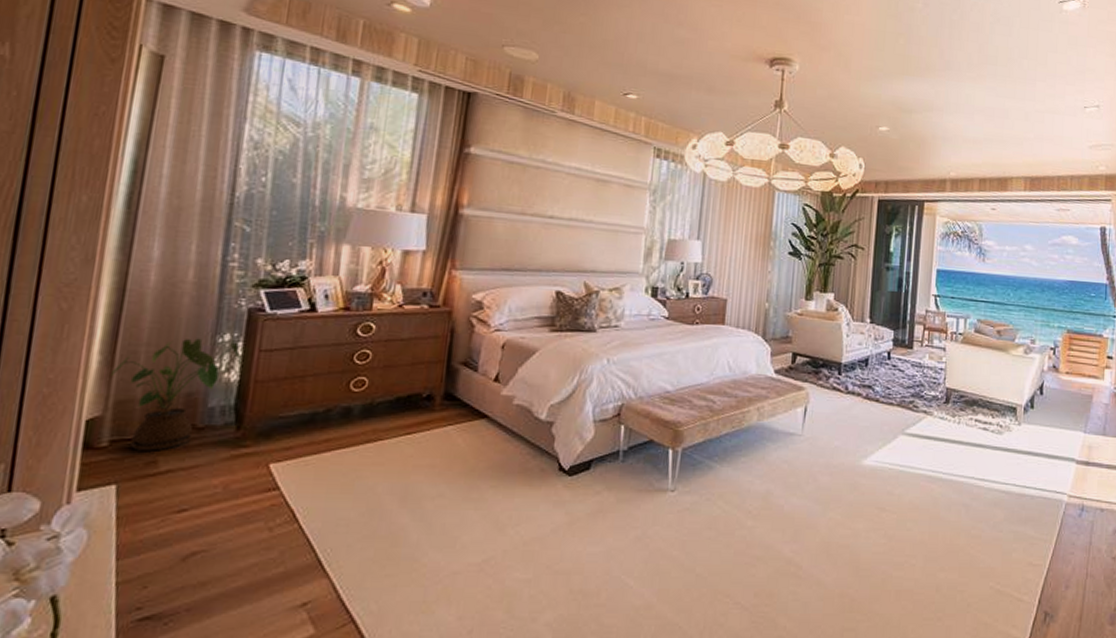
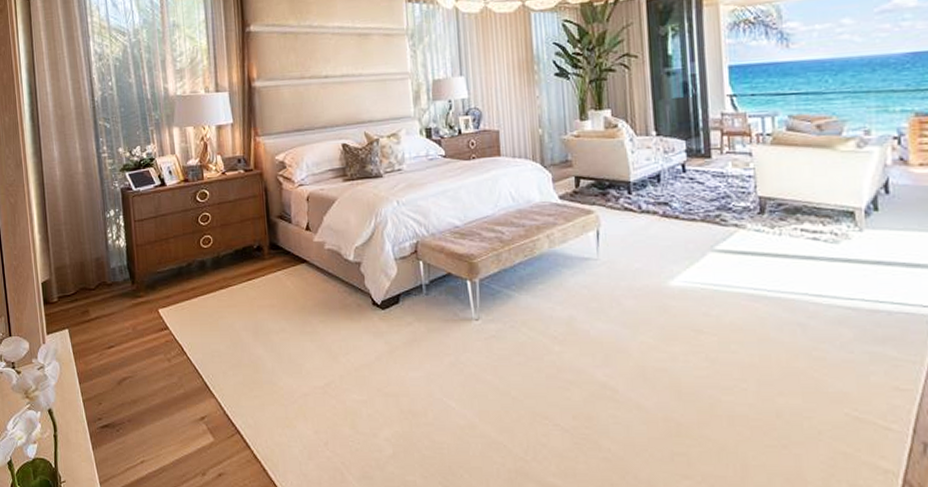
house plant: present [110,338,242,451] -> none [48,215,125,304]

